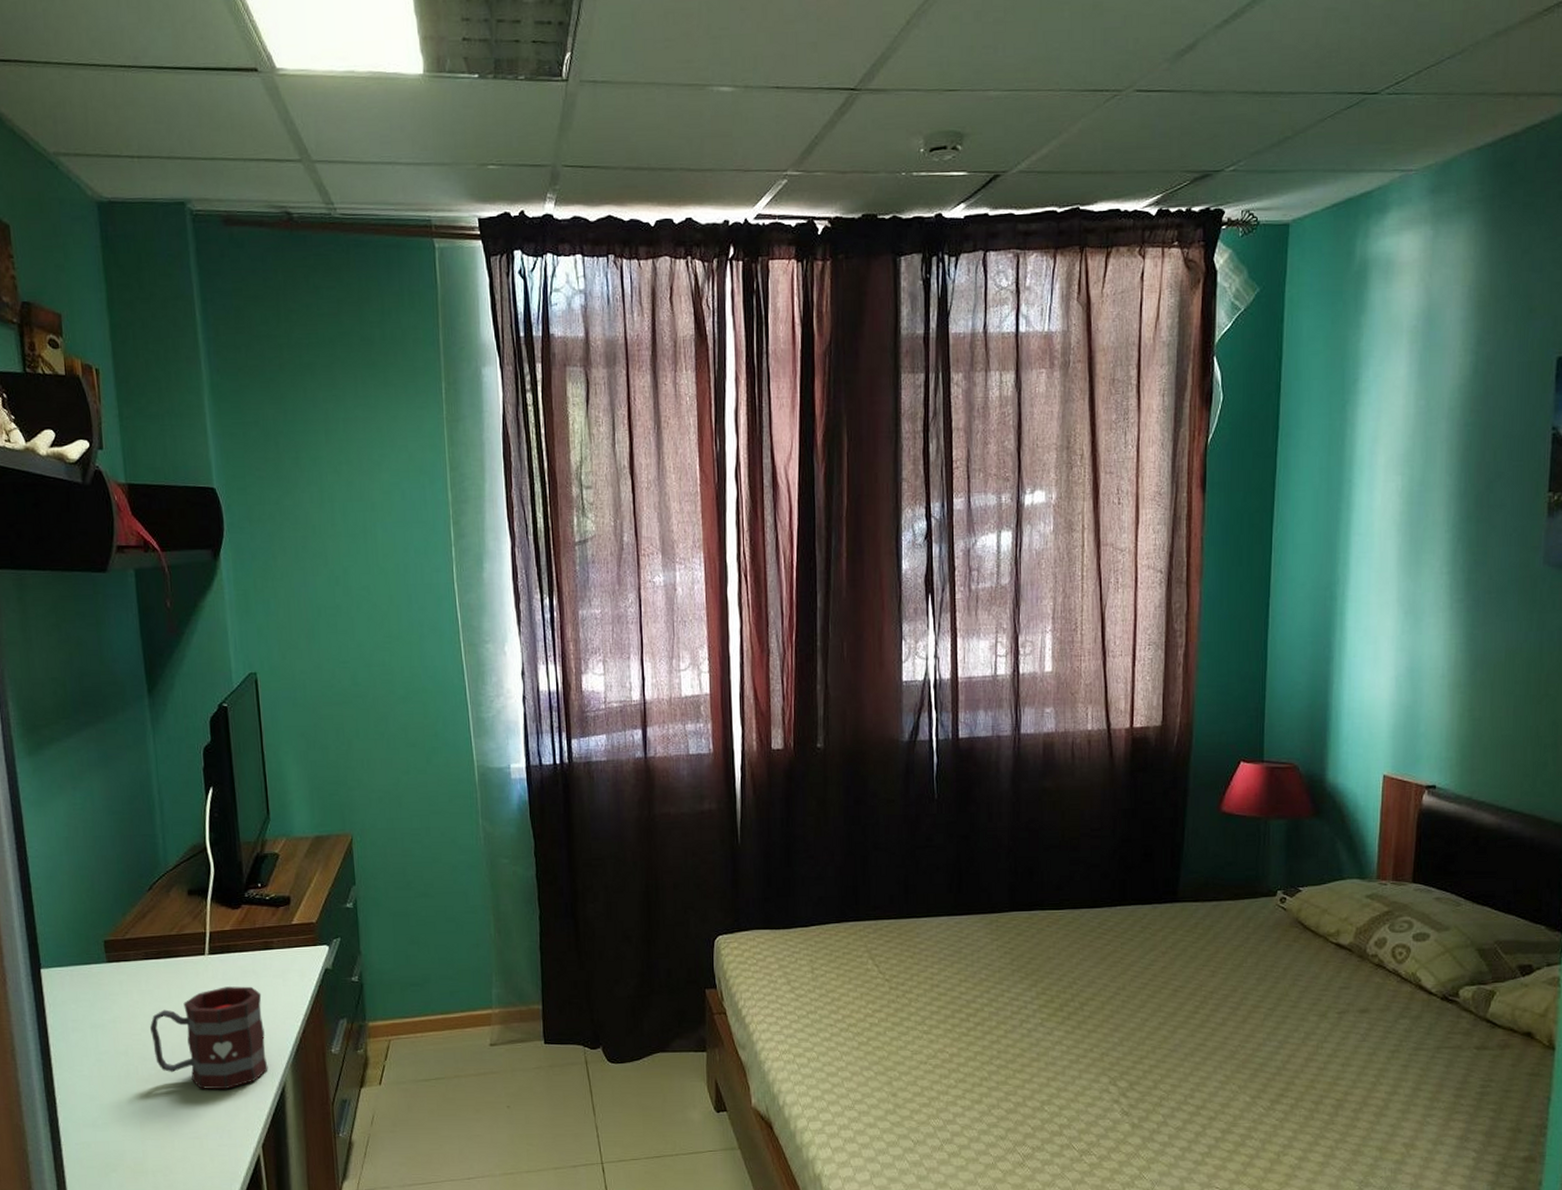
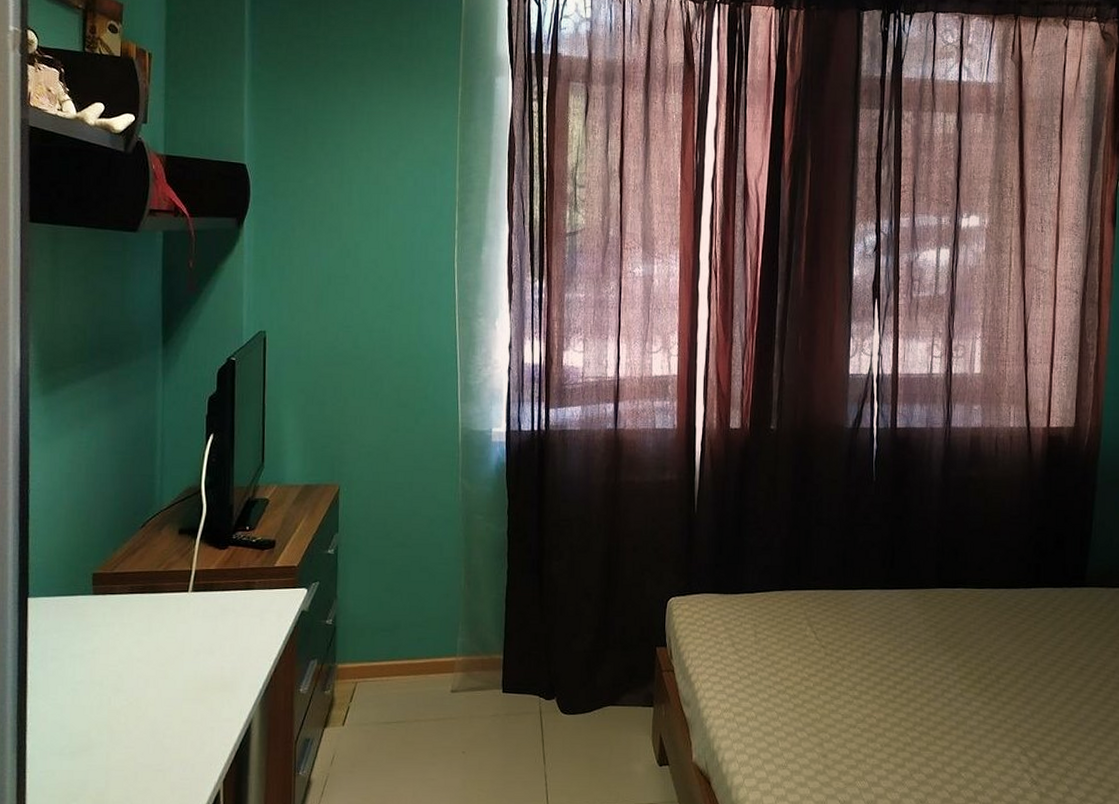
mug: present [149,986,268,1090] -> none [127,623,238,724]

